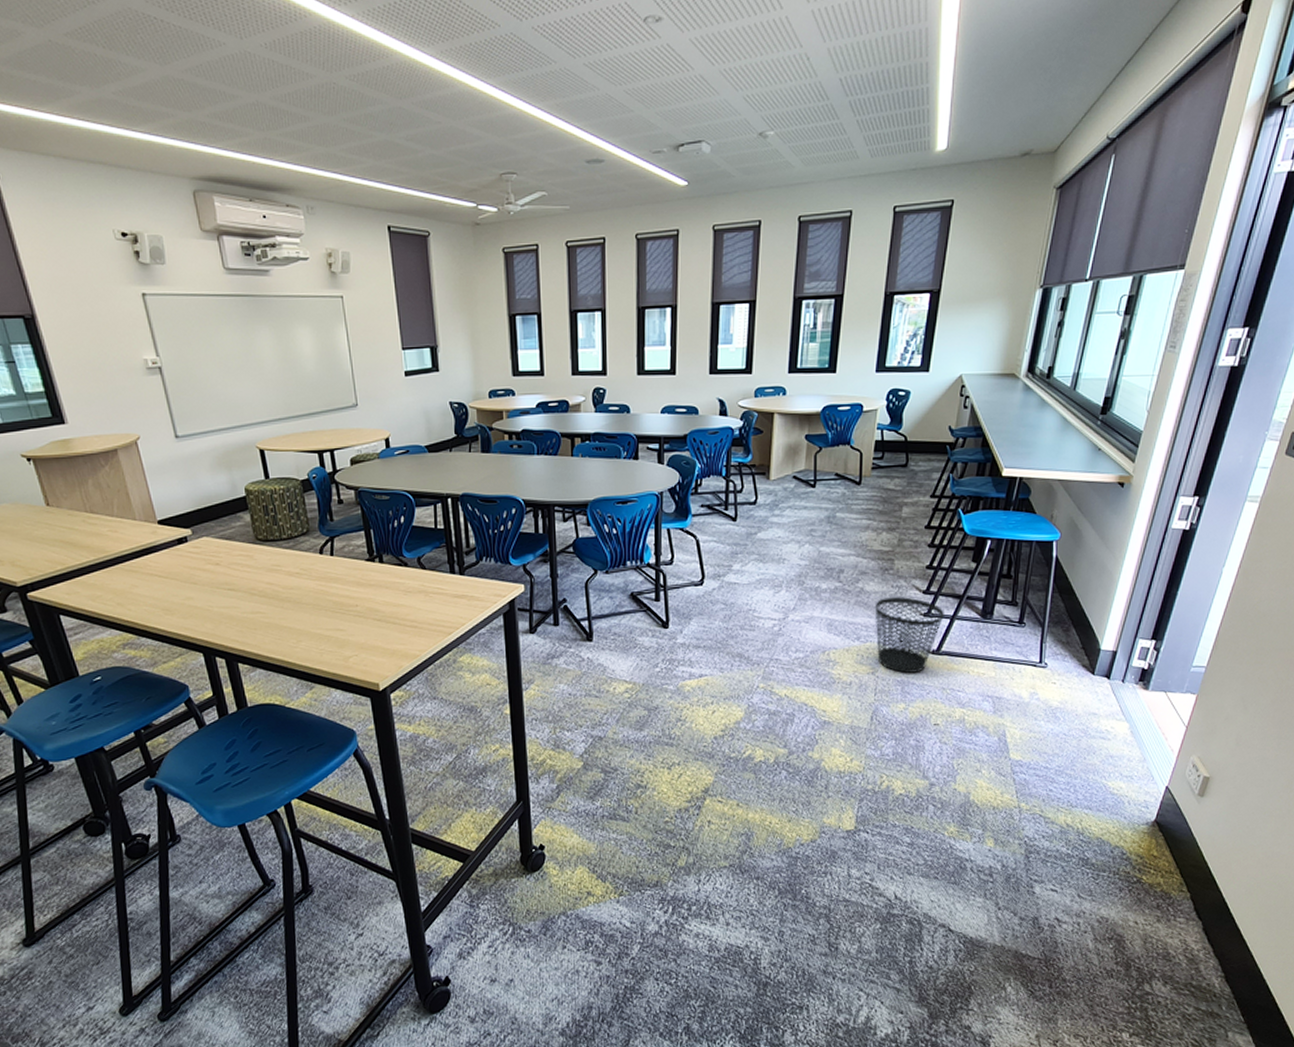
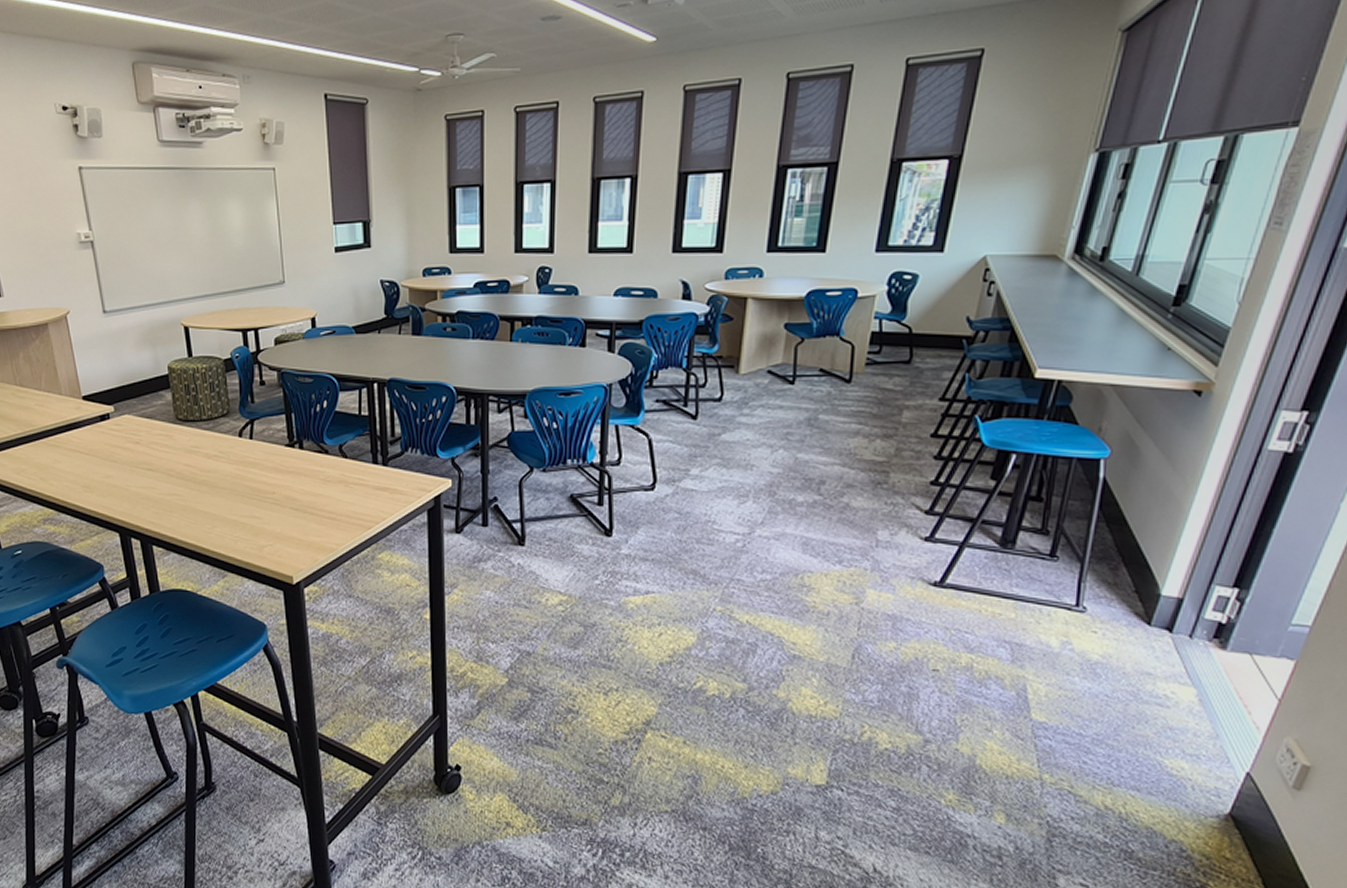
wastebasket: present [875,597,944,673] -> none [862,516,952,607]

